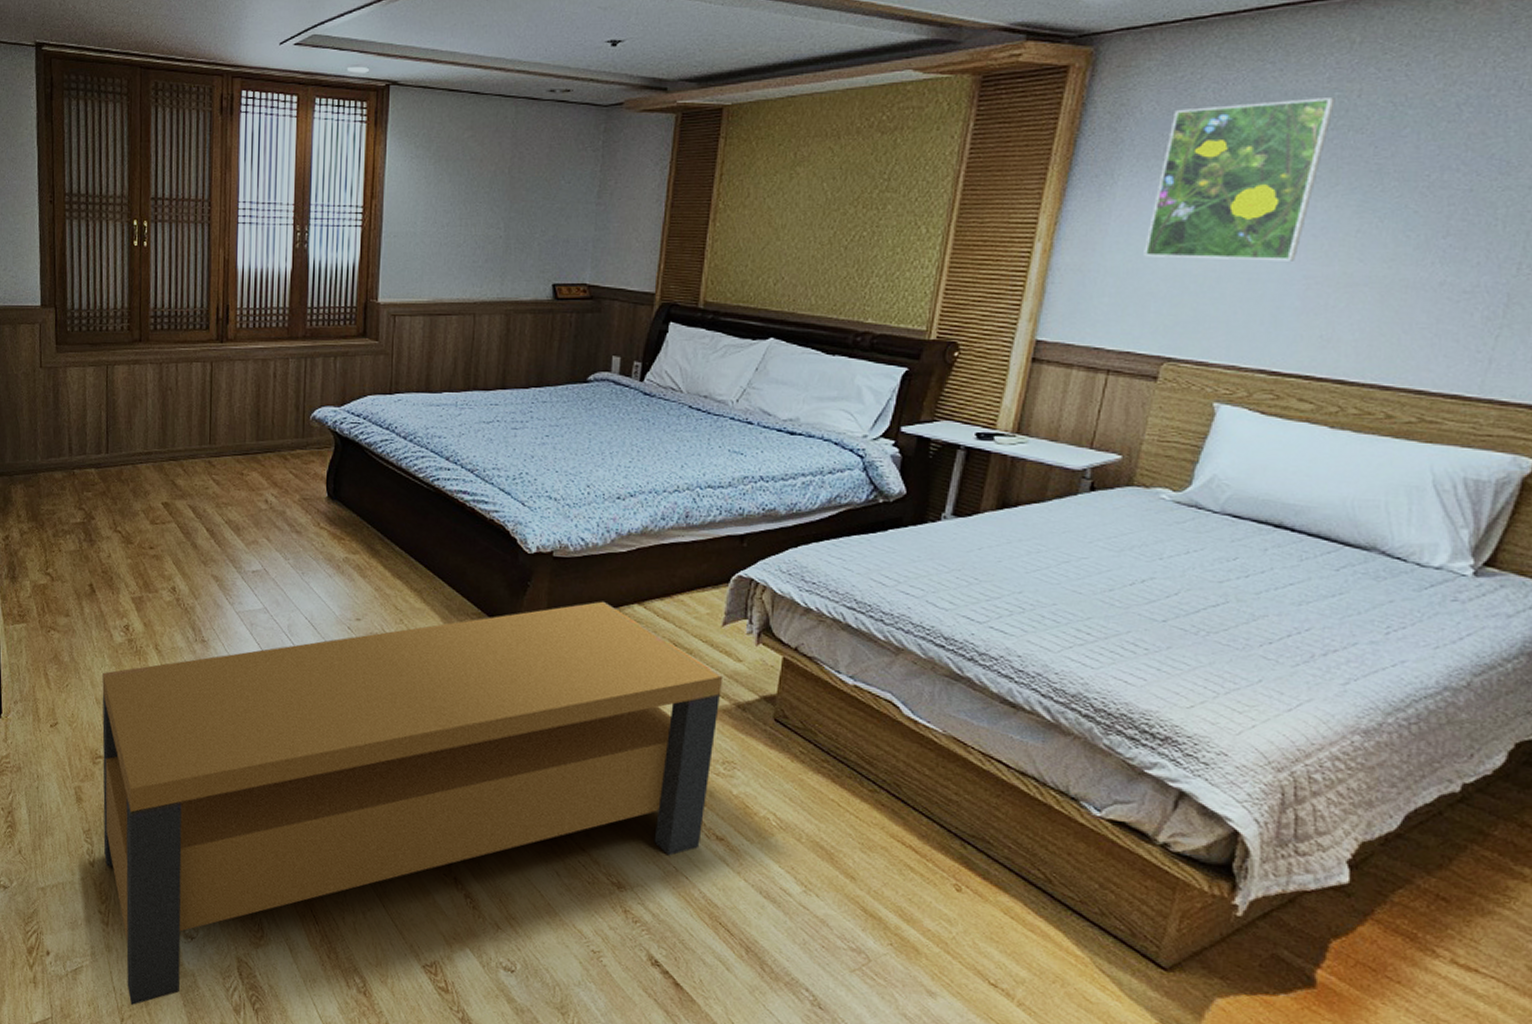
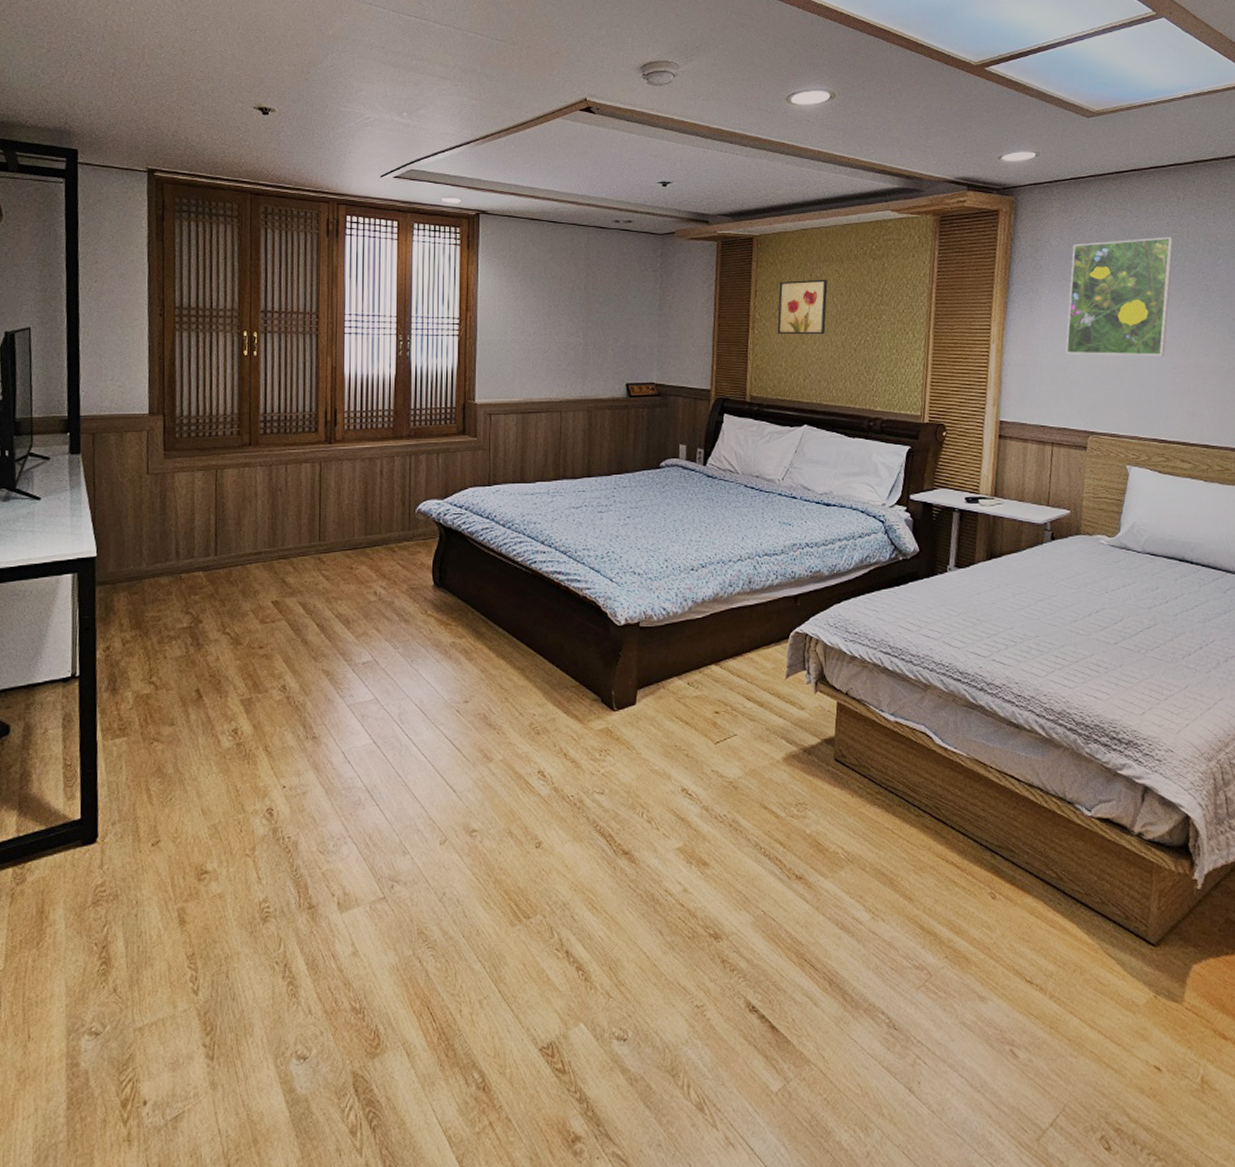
bench: present [102,601,724,1006] -> none [208,664,791,1148]
wall art: none [745,159,817,229] -> present [777,279,828,335]

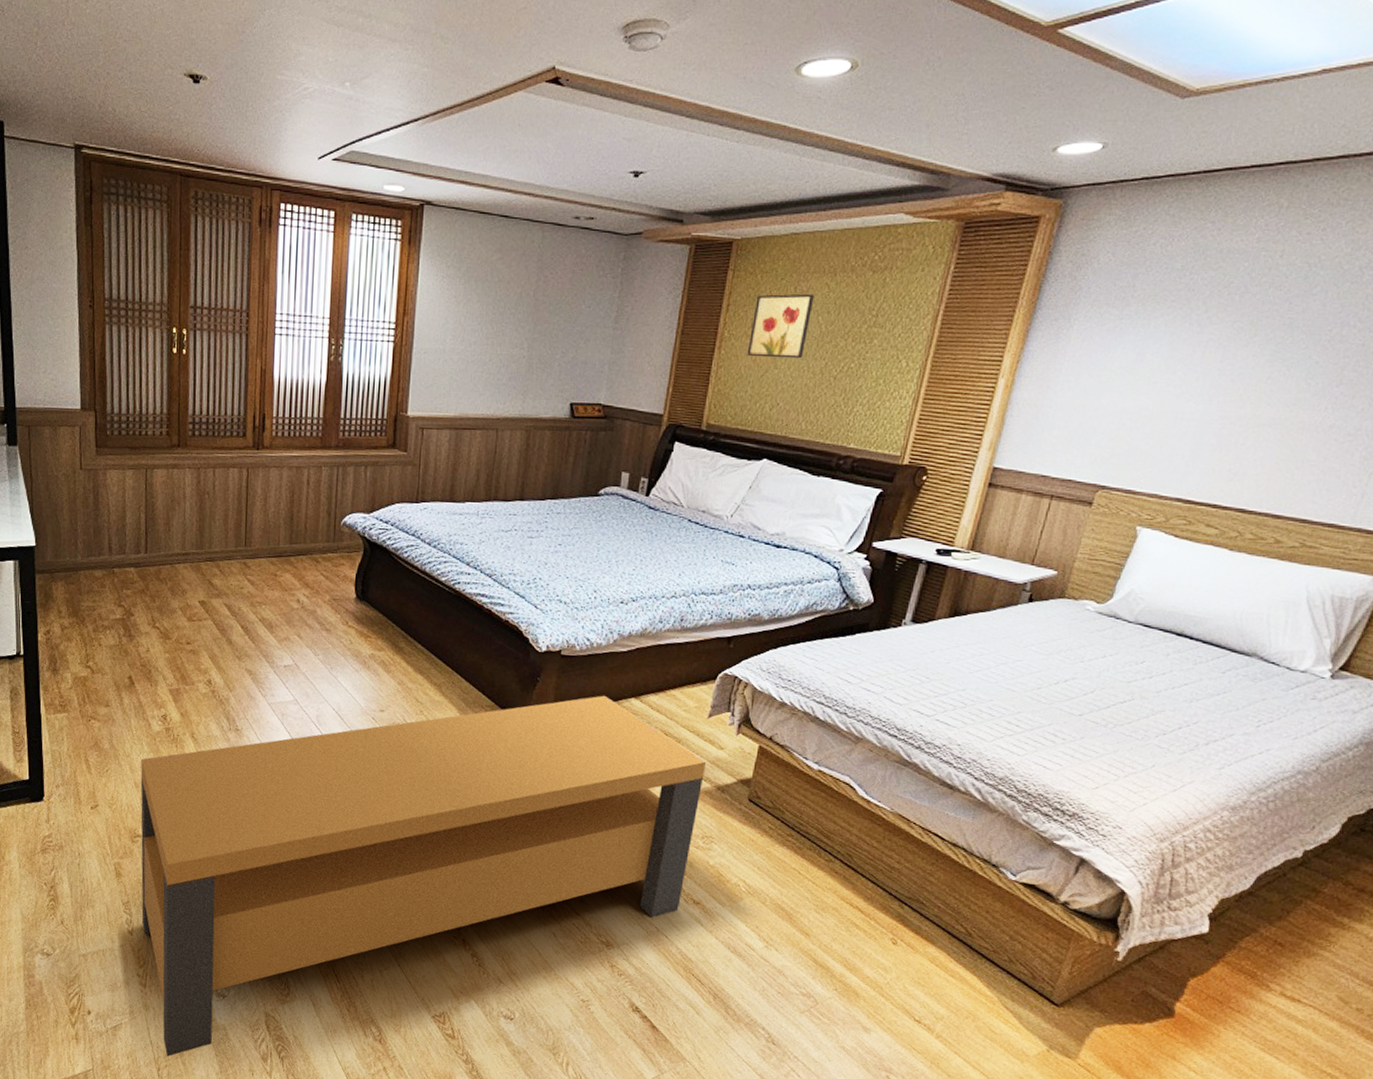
bench: none [208,664,791,1148] -> present [140,695,707,1057]
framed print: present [1065,237,1174,356] -> none [1090,256,1262,403]

